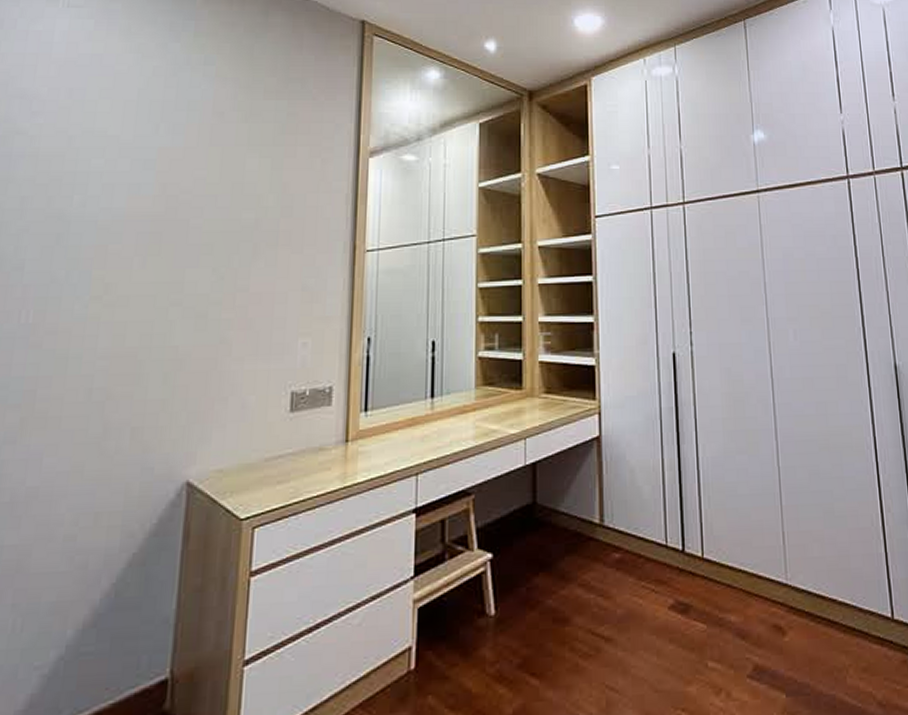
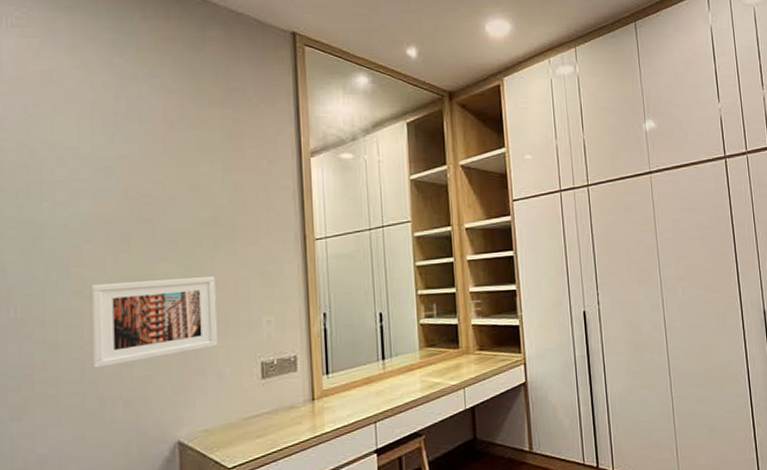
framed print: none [102,288,250,387] -> present [90,276,217,368]

